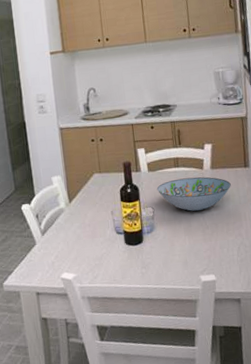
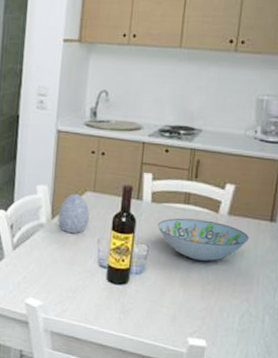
decorative egg: none [74,177,101,212] -> present [58,193,90,234]

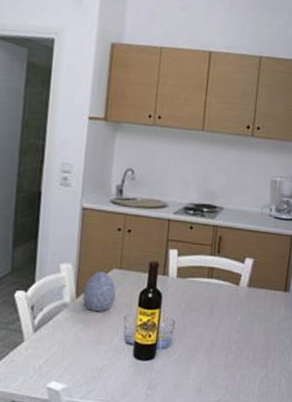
decorative bowl: present [157,218,249,261] -> none [182,291,266,331]

